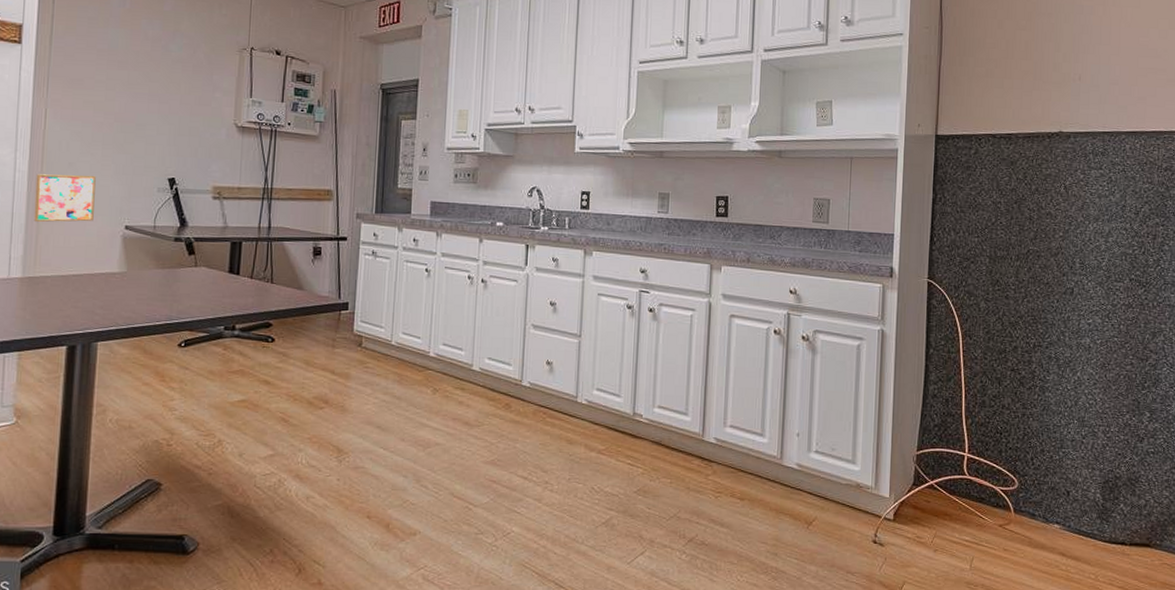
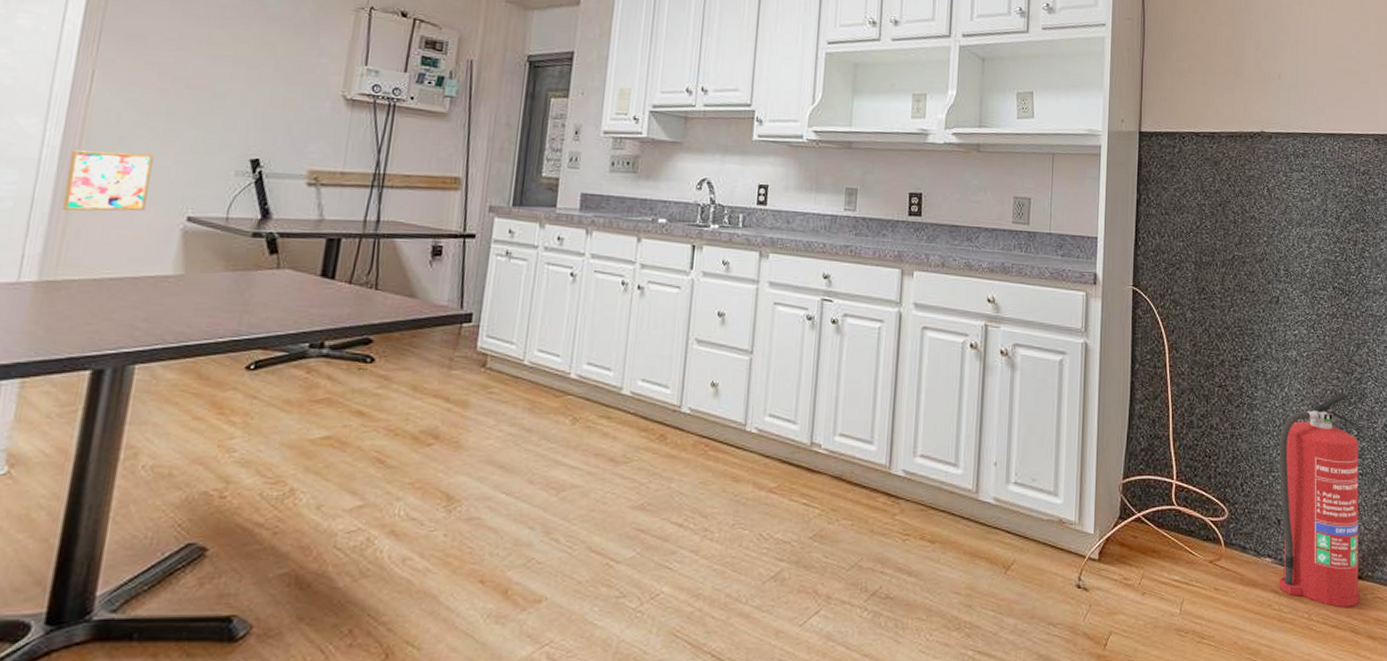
fire extinguisher: none [1066,378,1151,571] -> present [1278,393,1360,607]

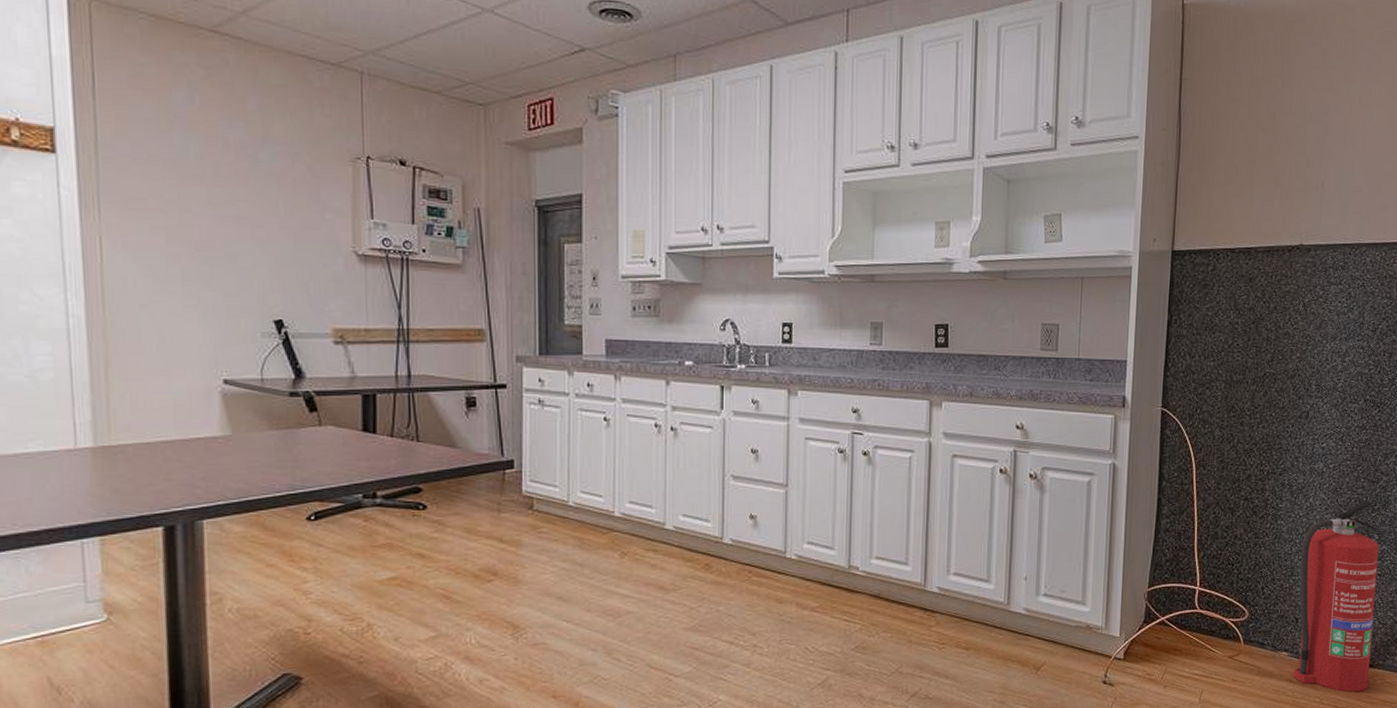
wall art: present [61,150,154,211] -> none [97,318,181,379]

